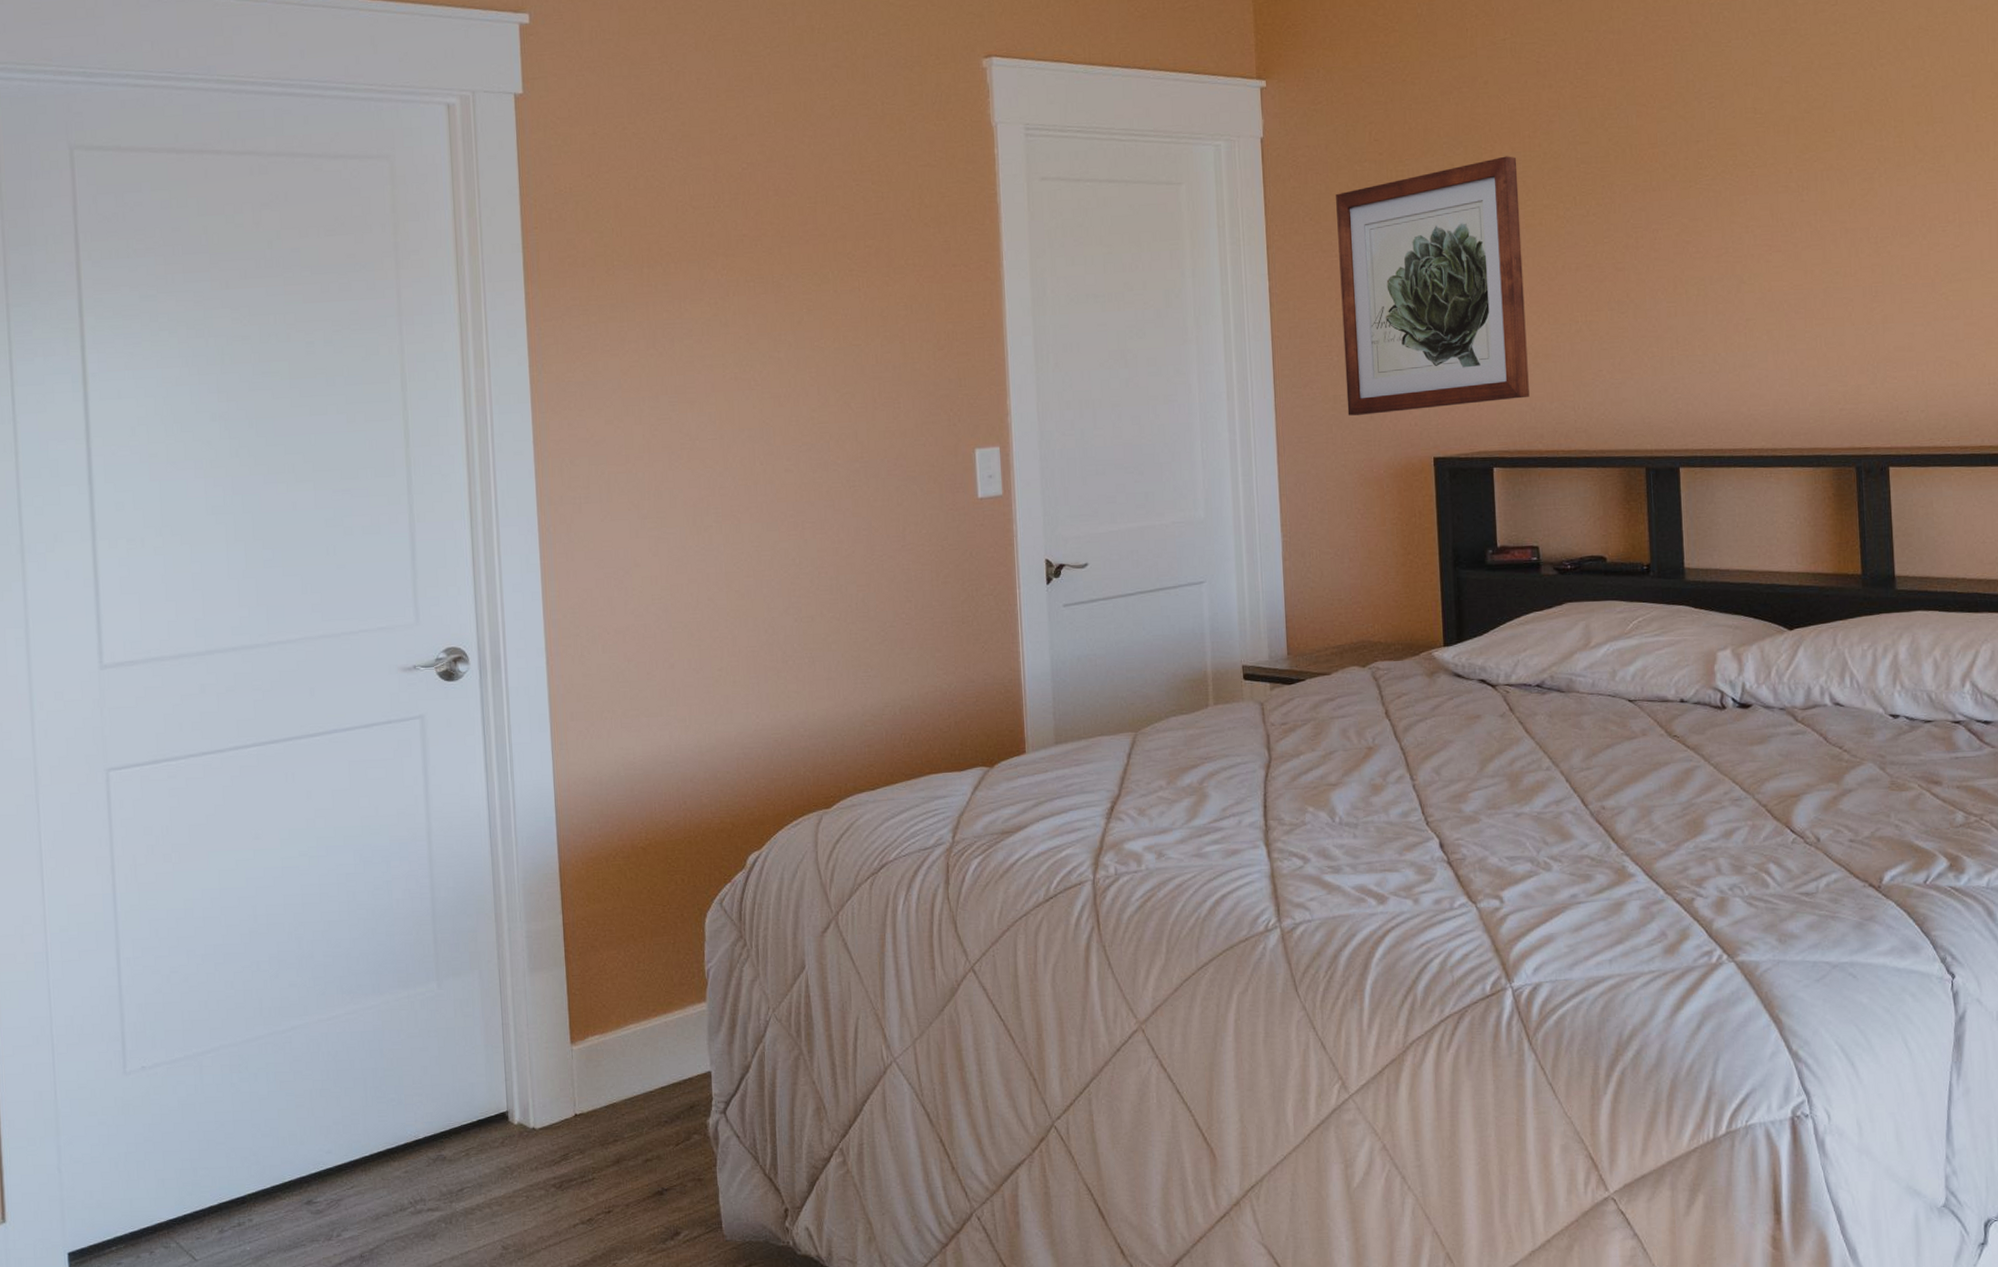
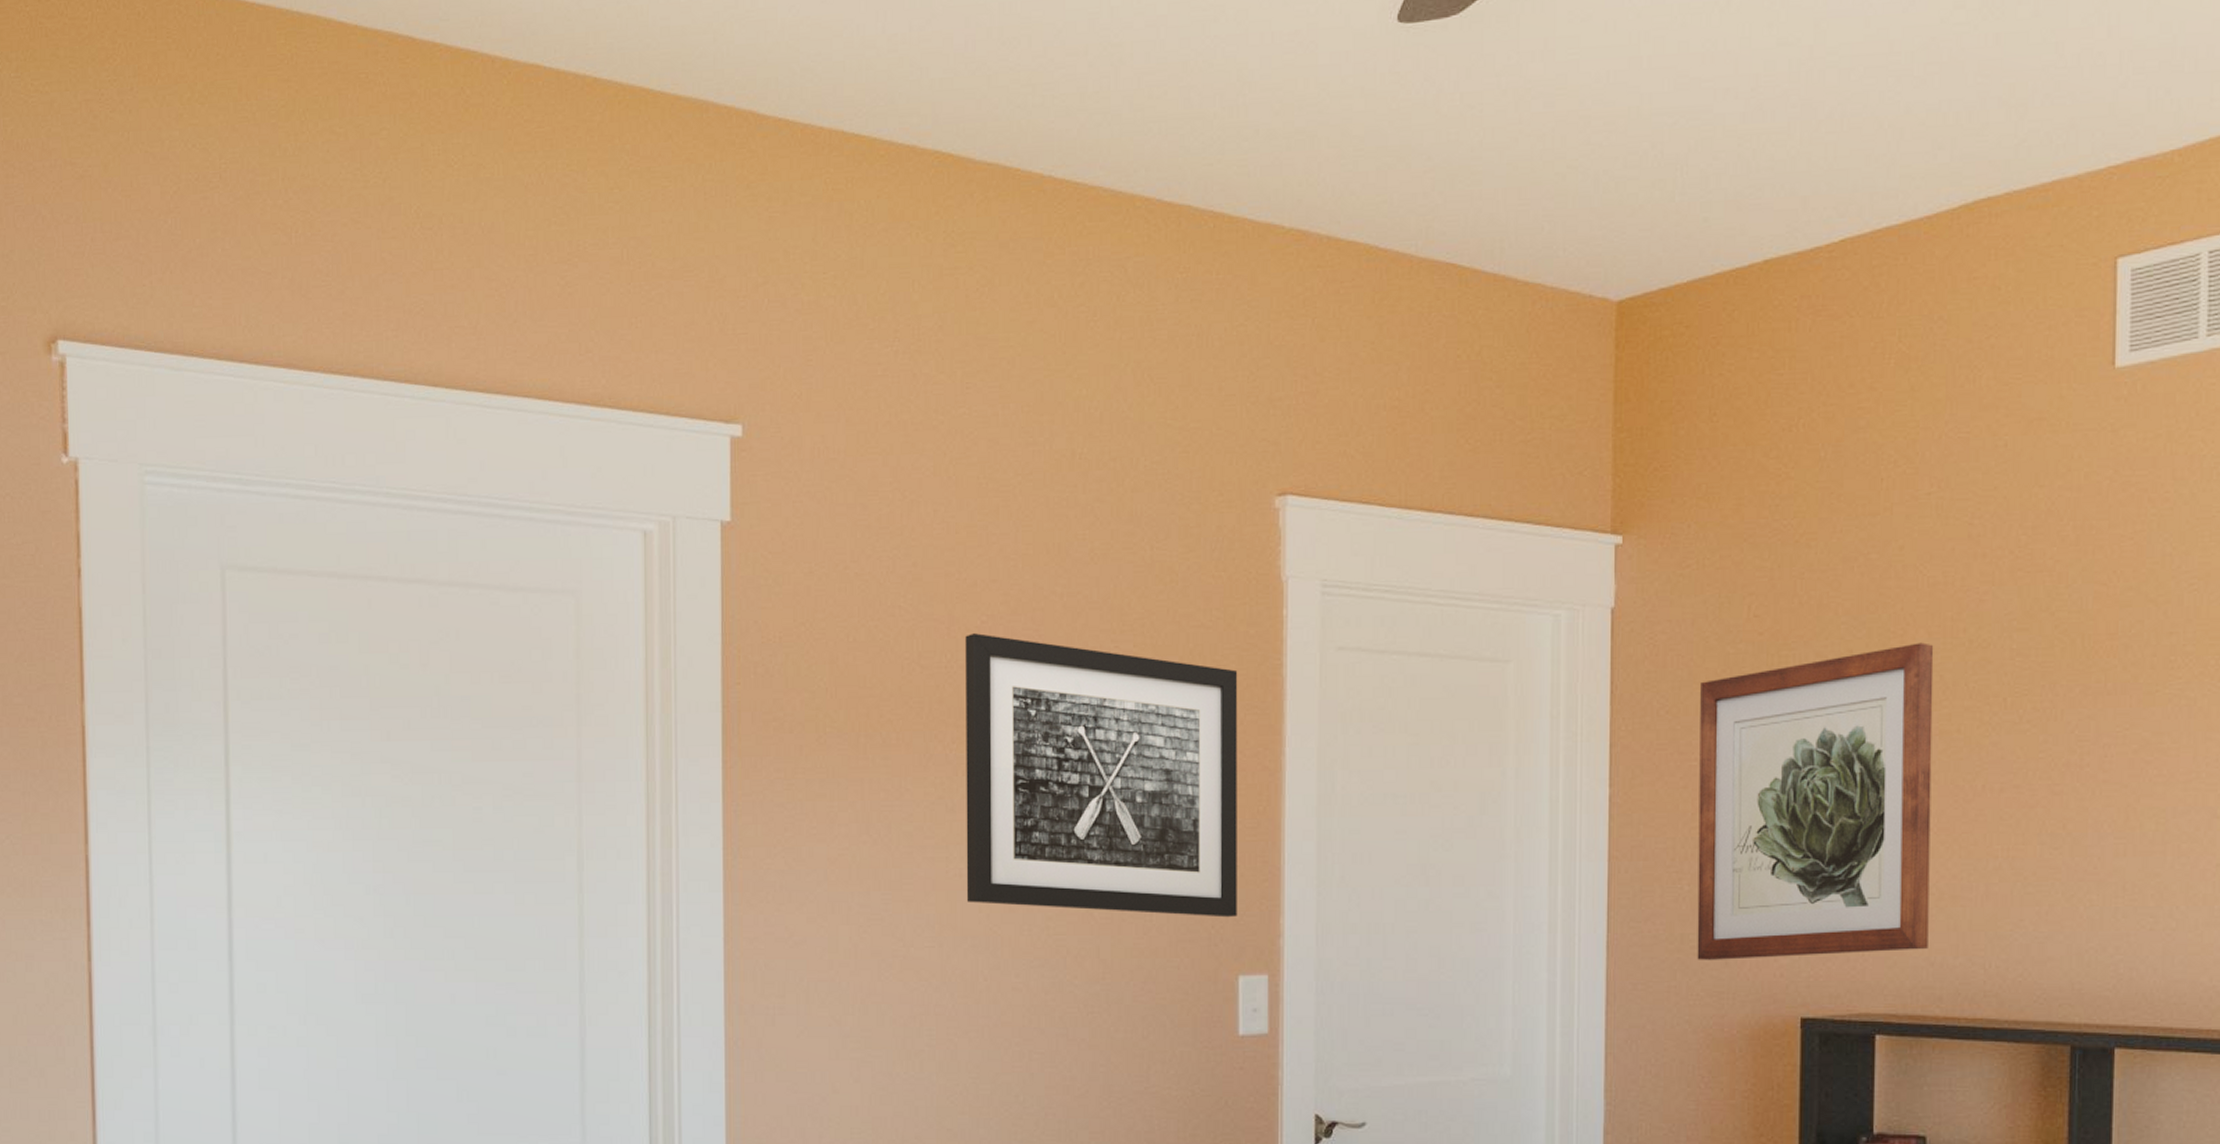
wall art: none [729,178,971,402] -> present [965,633,1238,918]

